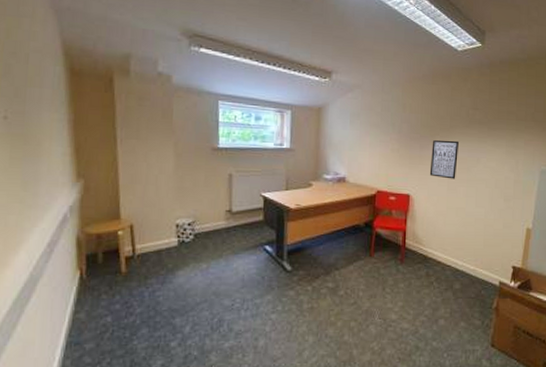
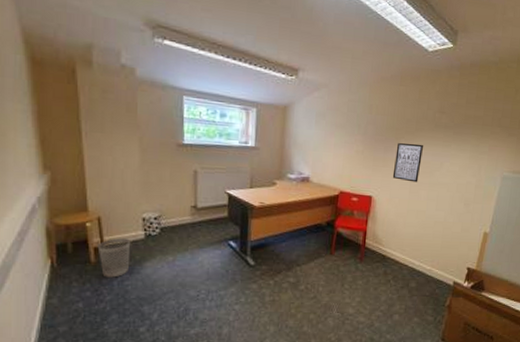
wastebasket: none [129,246,164,288] -> present [97,238,131,278]

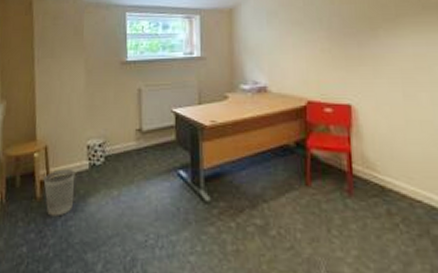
wall art: present [392,143,424,183] -> none [374,32,414,83]

